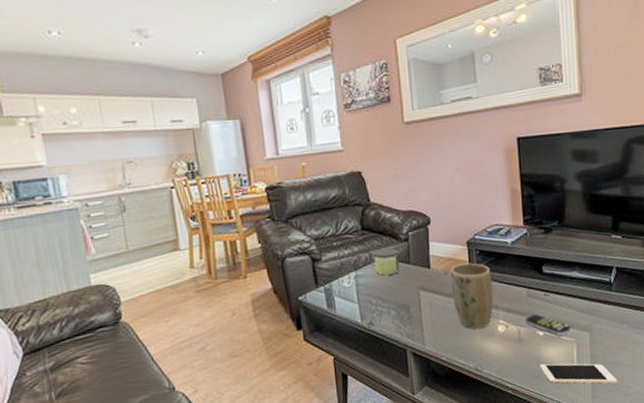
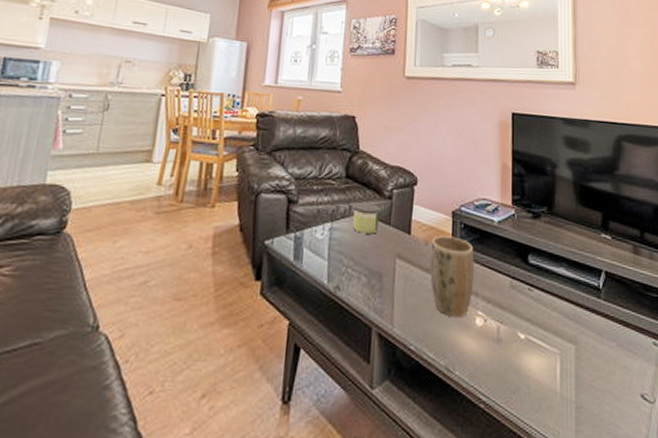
remote control: present [525,314,571,337] -> none [506,311,555,344]
cell phone: present [540,363,618,384] -> none [518,375,605,418]

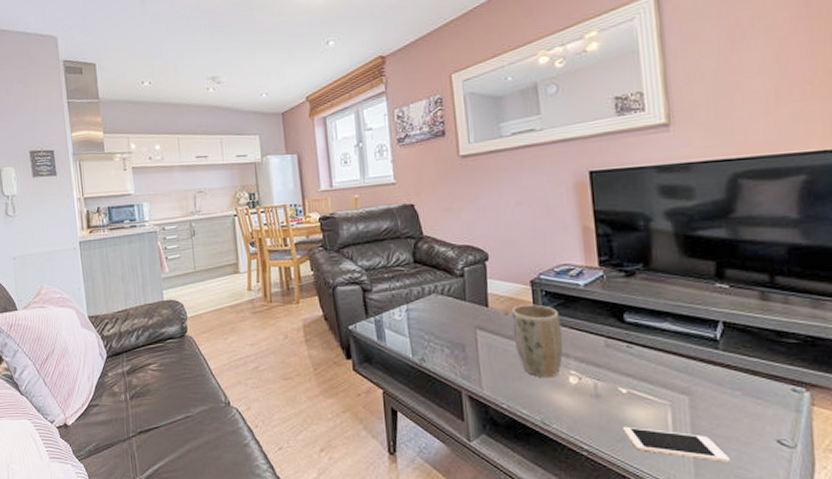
candle: present [353,202,381,234] -> none [426,283,454,311]
cell phone: none [518,375,605,418] -> present [623,426,731,462]

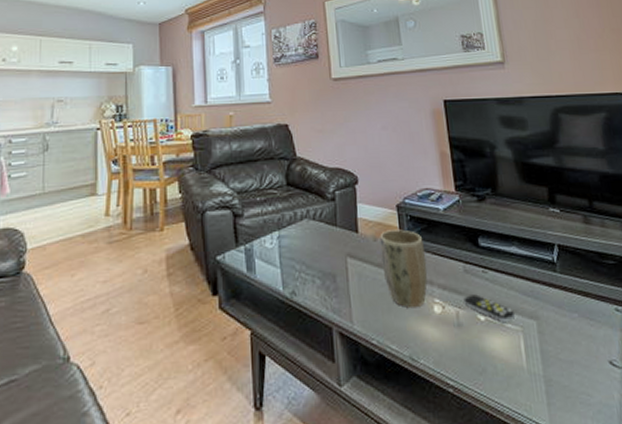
remote control: none [603,368,664,397] -> present [464,294,516,323]
cell phone: present [623,426,731,462] -> none [483,356,576,388]

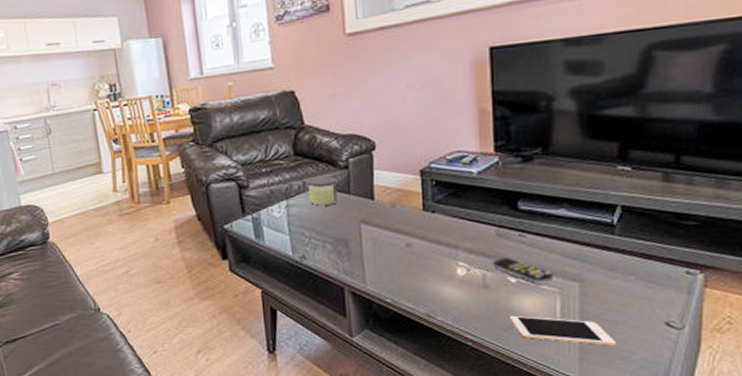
candle: none [298,207,326,238] -> present [307,176,338,206]
plant pot: present [380,229,428,307] -> none [399,195,453,270]
cell phone: none [483,356,576,388] -> present [510,315,617,346]

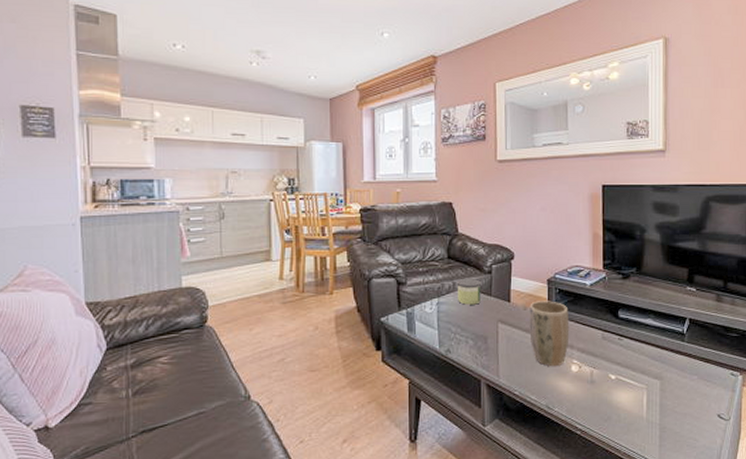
plant pot: none [399,195,453,270] -> present [529,301,570,366]
remote control: present [493,257,554,285] -> none [599,357,643,382]
cell phone: present [510,315,617,346] -> none [610,407,685,434]

